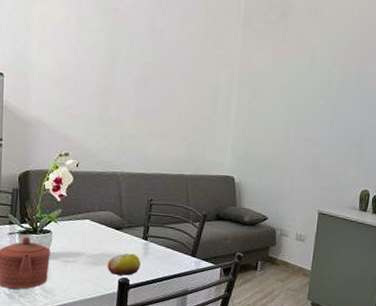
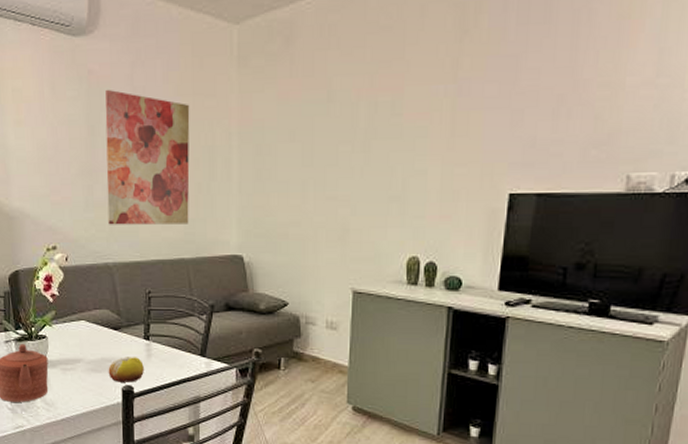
wall art: none [120,26,200,147] -> present [105,89,190,225]

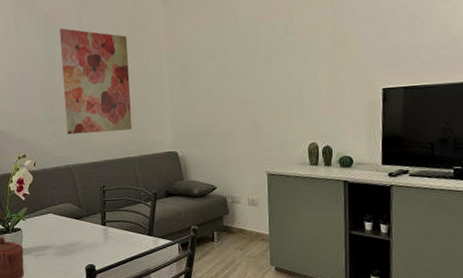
fruit: present [108,357,144,383] -> none [73,240,103,262]

